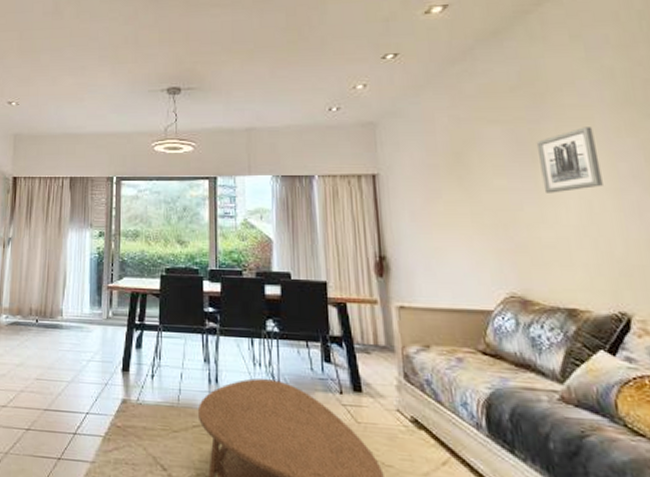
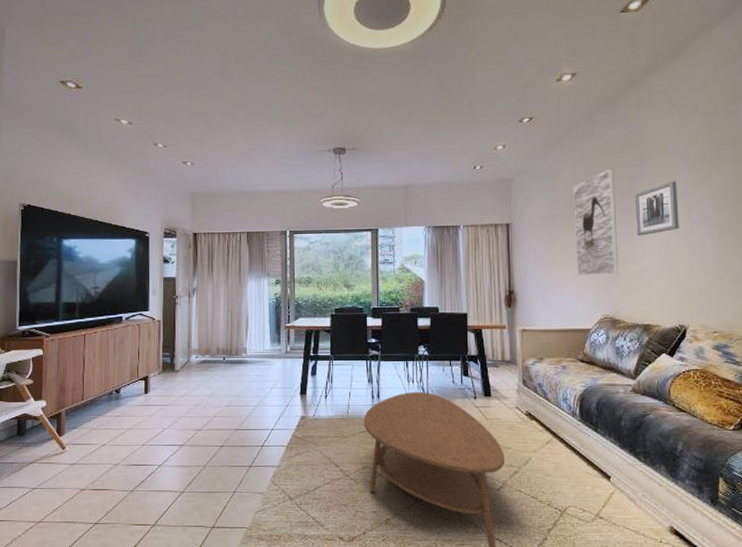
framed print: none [454,112,526,242] -> present [573,169,620,276]

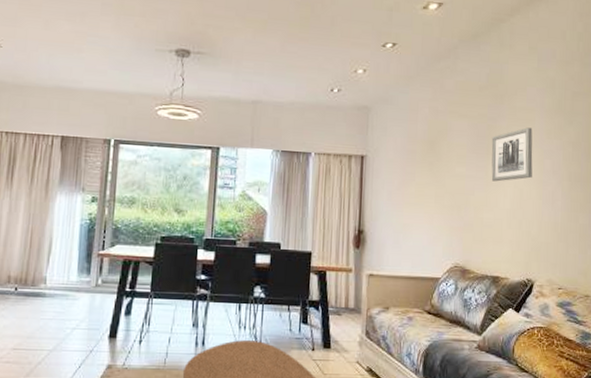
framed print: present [573,169,620,276] -> none [430,108,473,221]

